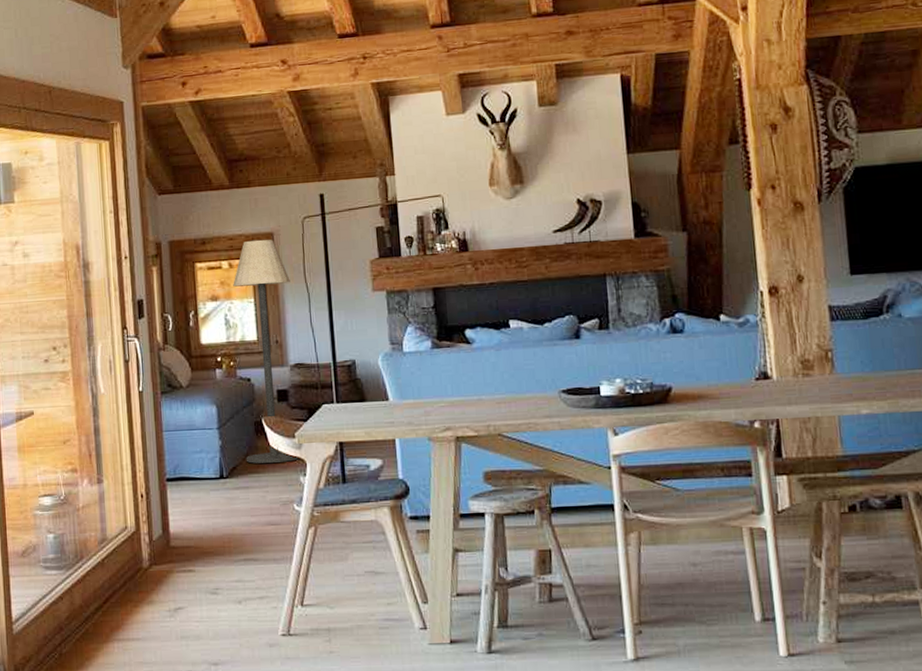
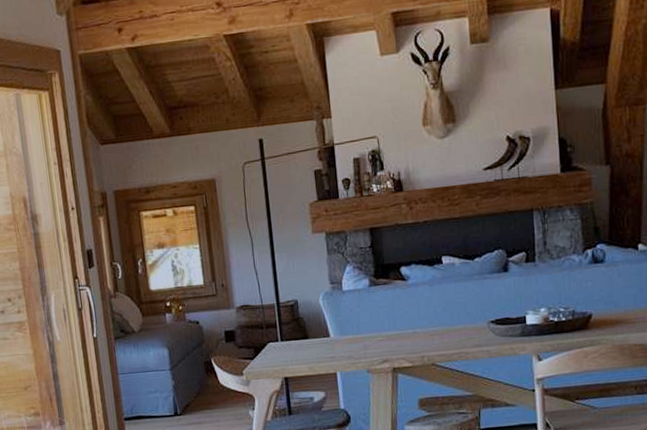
floor lamp: present [233,239,300,464] -> none [178,186,249,401]

